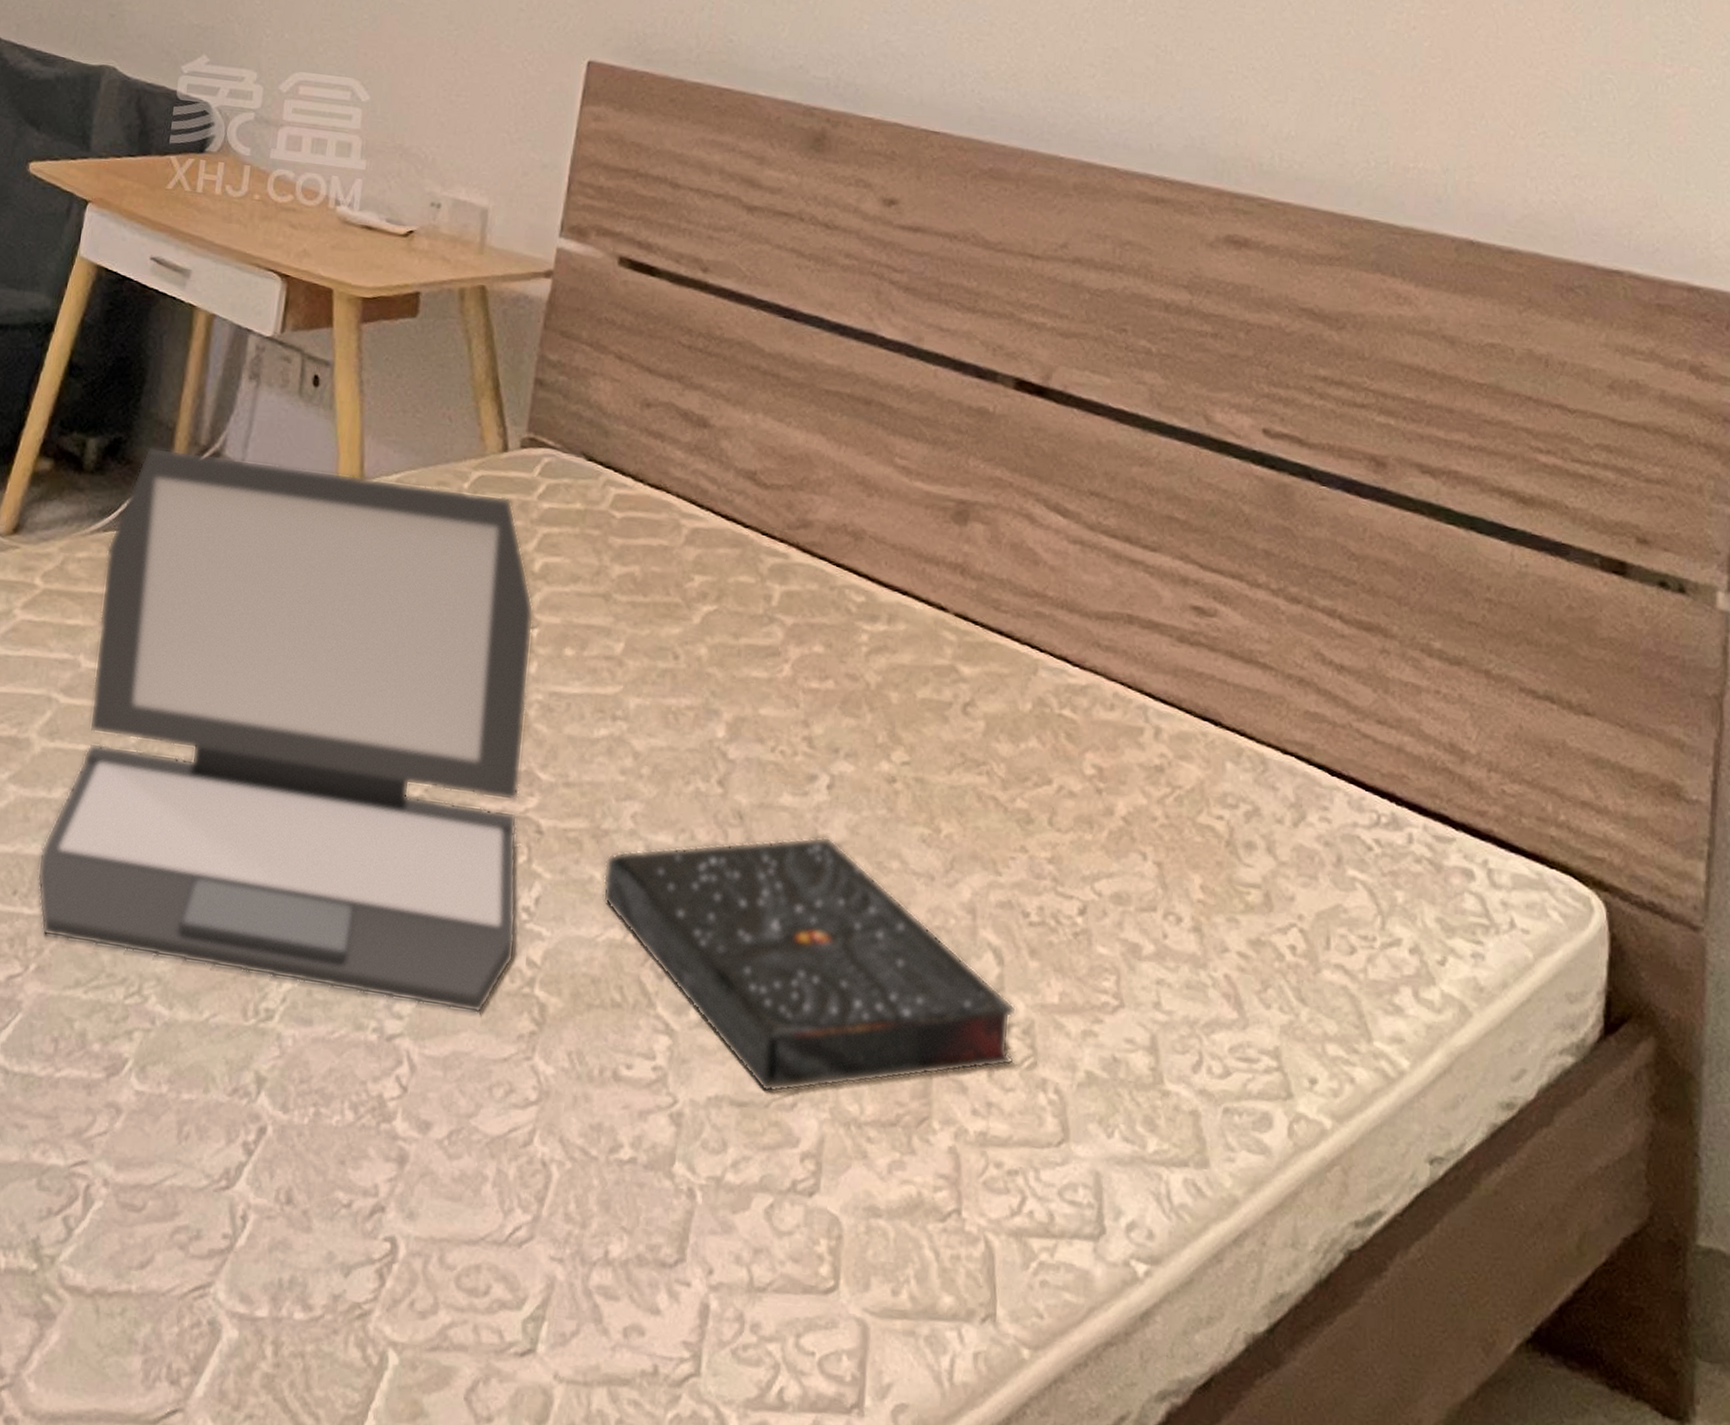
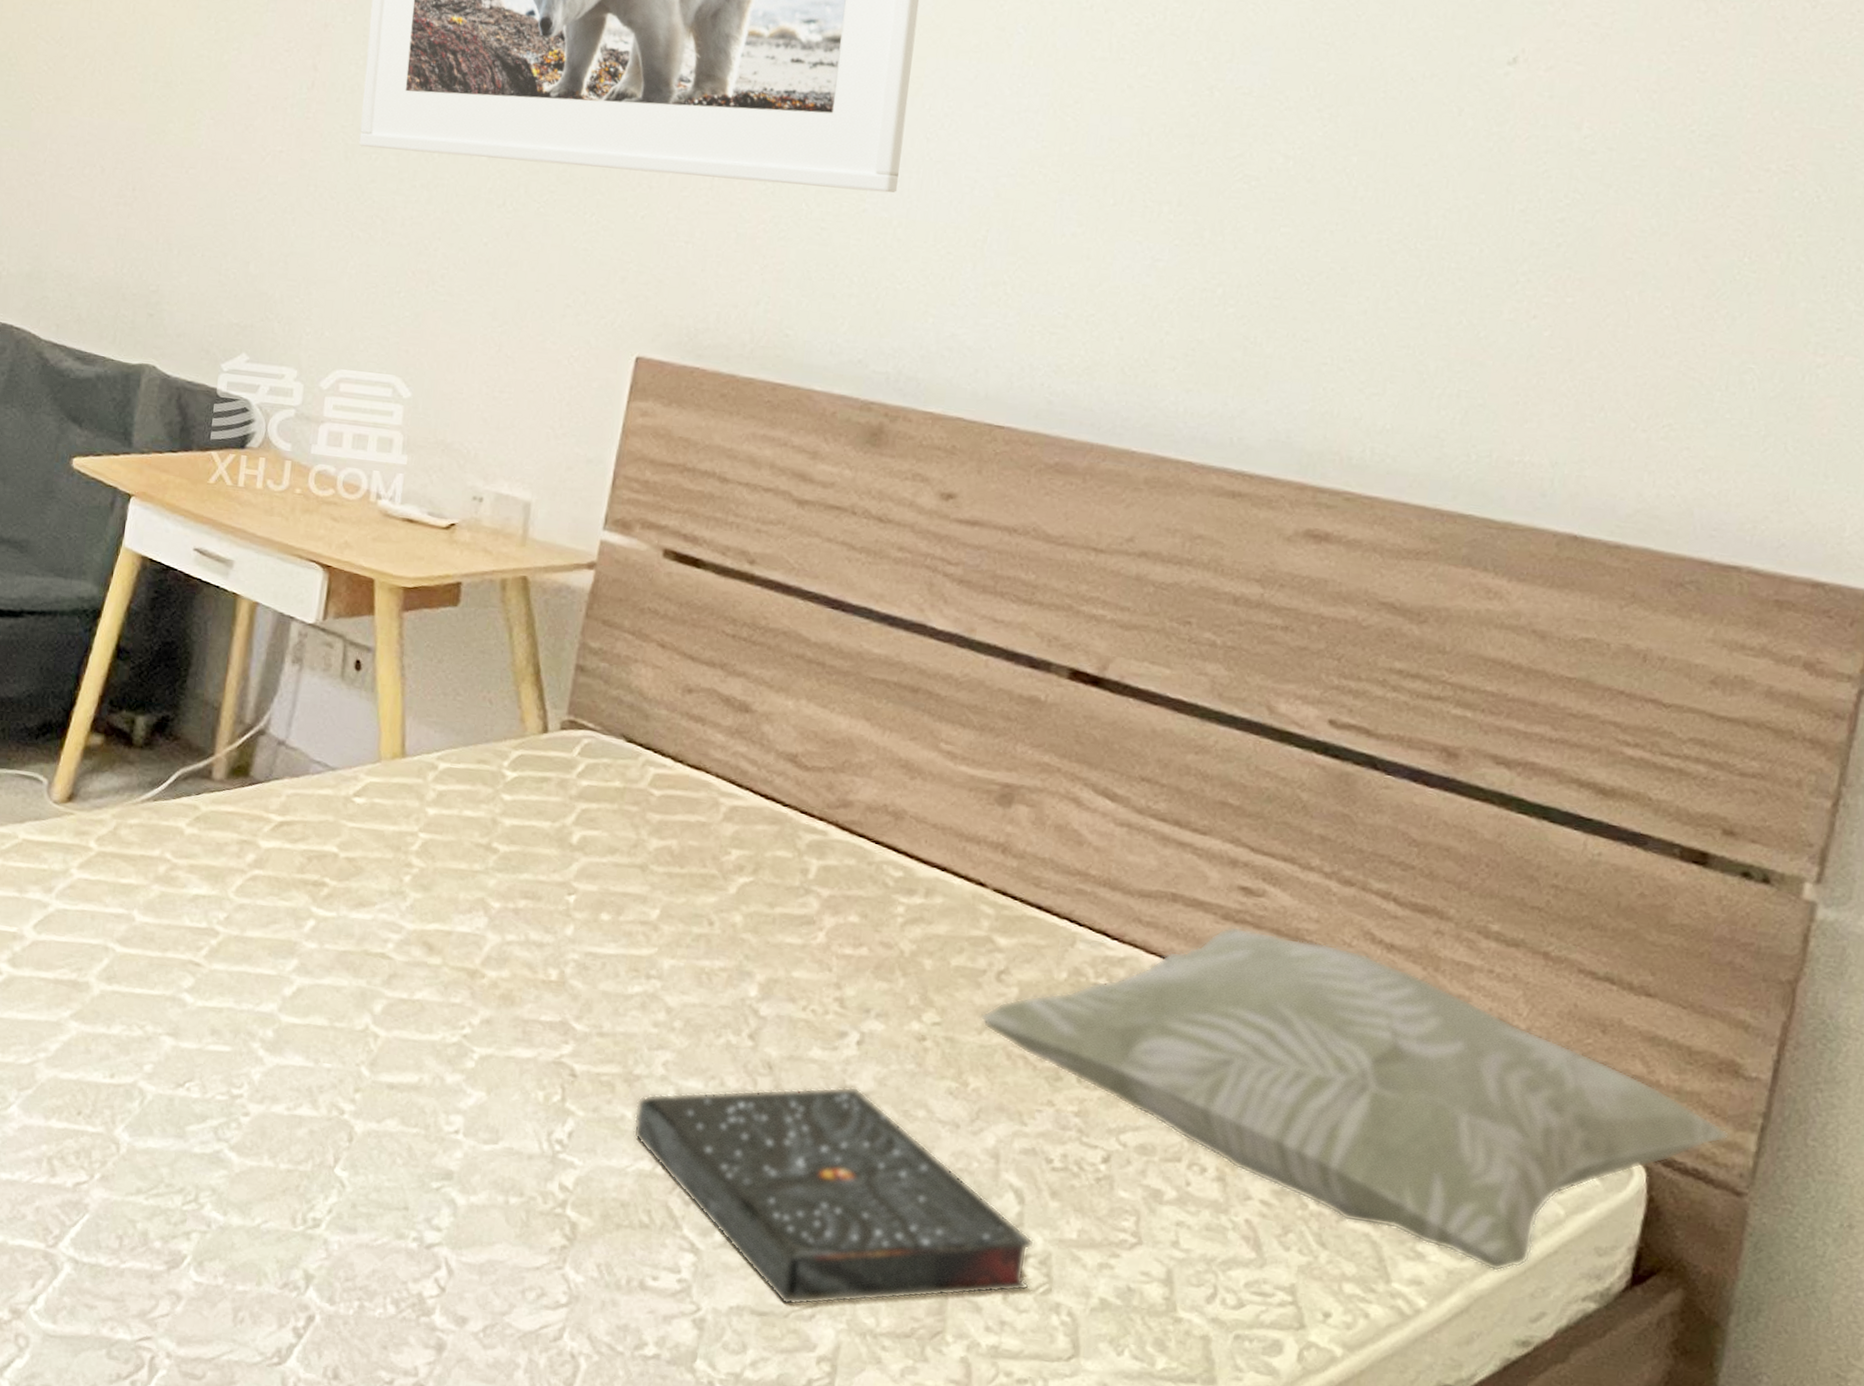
laptop: present [37,447,534,1013] -> none [99,725,571,1229]
decorative pillow: none [948,648,1678,1025] -> present [980,926,1729,1272]

